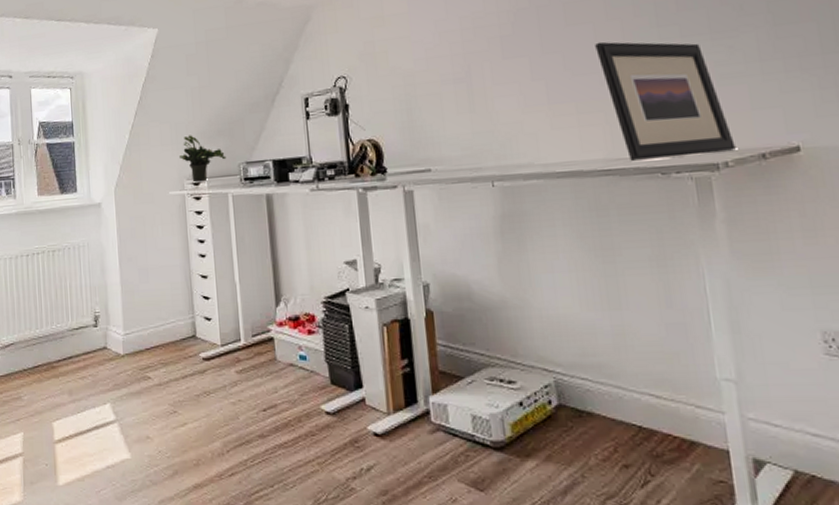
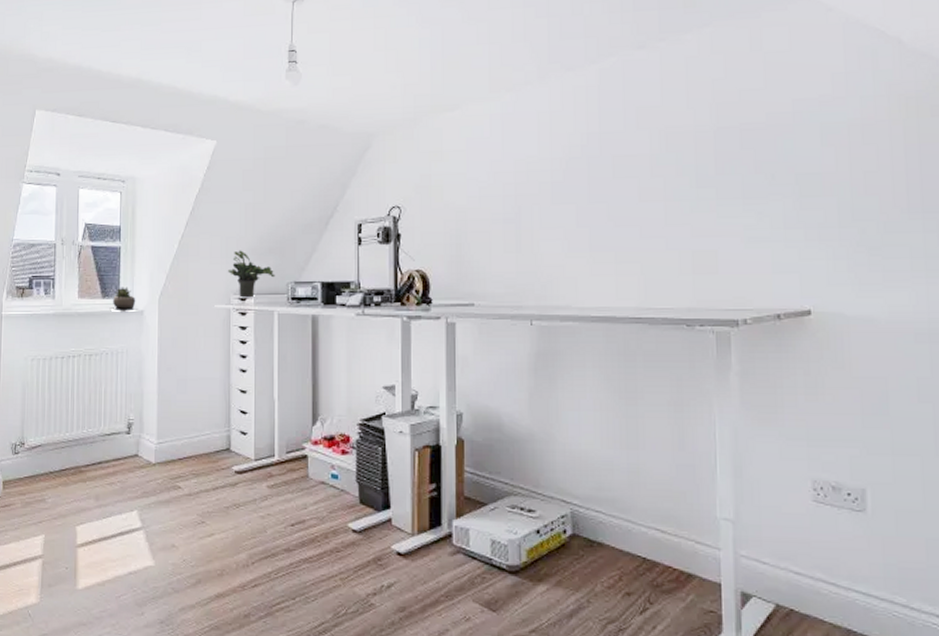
succulent plant: none [68,181,96,206] -> present [109,287,139,312]
picture frame: present [595,41,736,162] -> none [638,196,755,313]

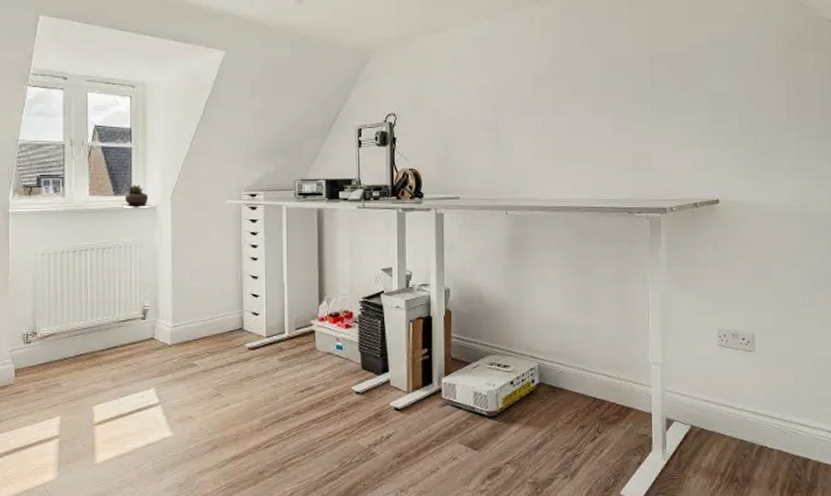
potted plant: present [228,250,275,298] -> none [239,151,283,194]

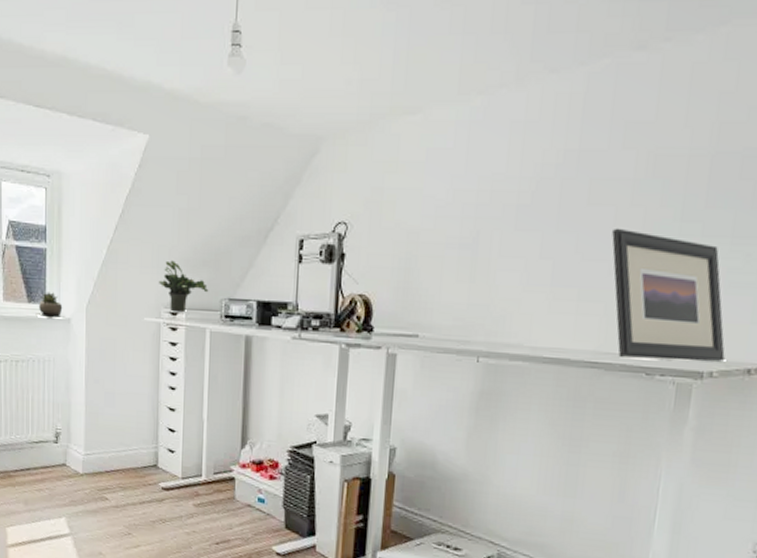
potted plant: none [239,151,283,194] -> present [159,260,209,313]
picture frame: none [592,109,679,203] -> present [612,228,725,363]

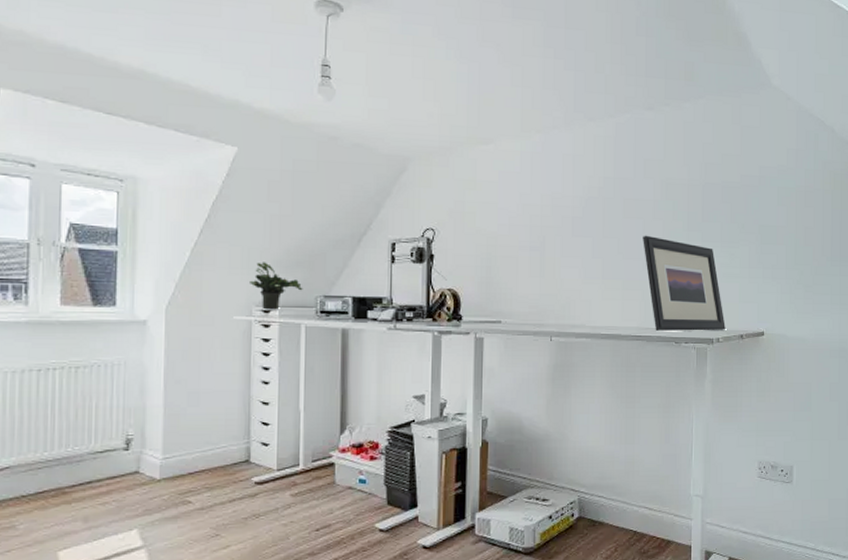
succulent plant: present [35,292,65,319] -> none [102,294,140,321]

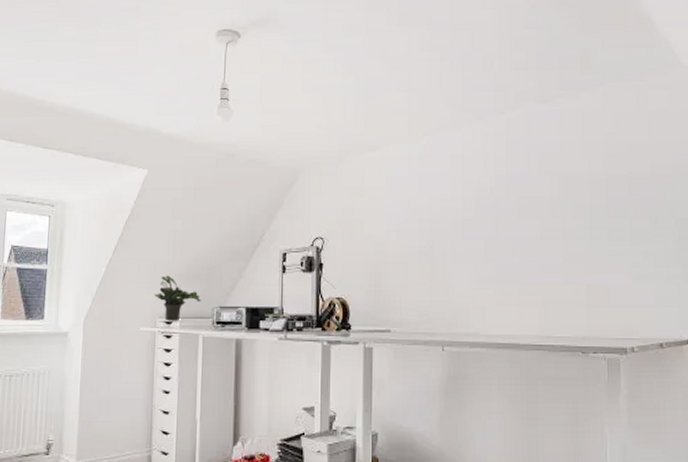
picture frame: present [643,235,726,332] -> none [540,235,641,341]

